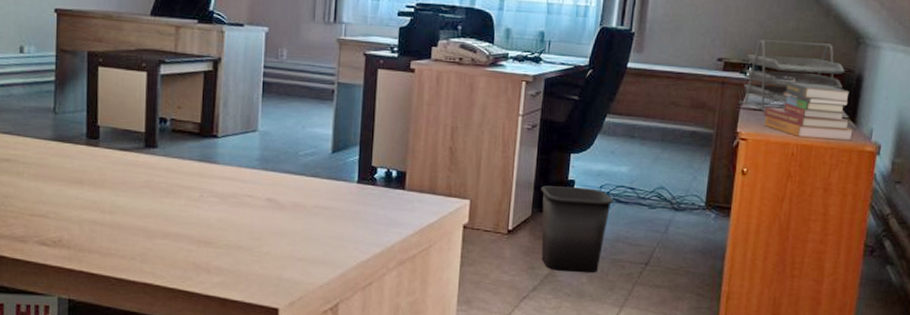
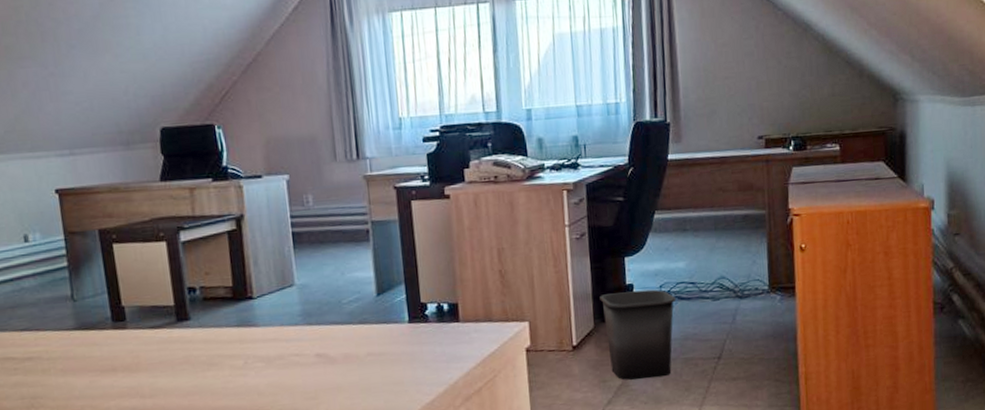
file organizer: present [738,39,845,113] -> none [786,104,887,185]
books: present [764,82,853,141] -> none [813,147,905,205]

